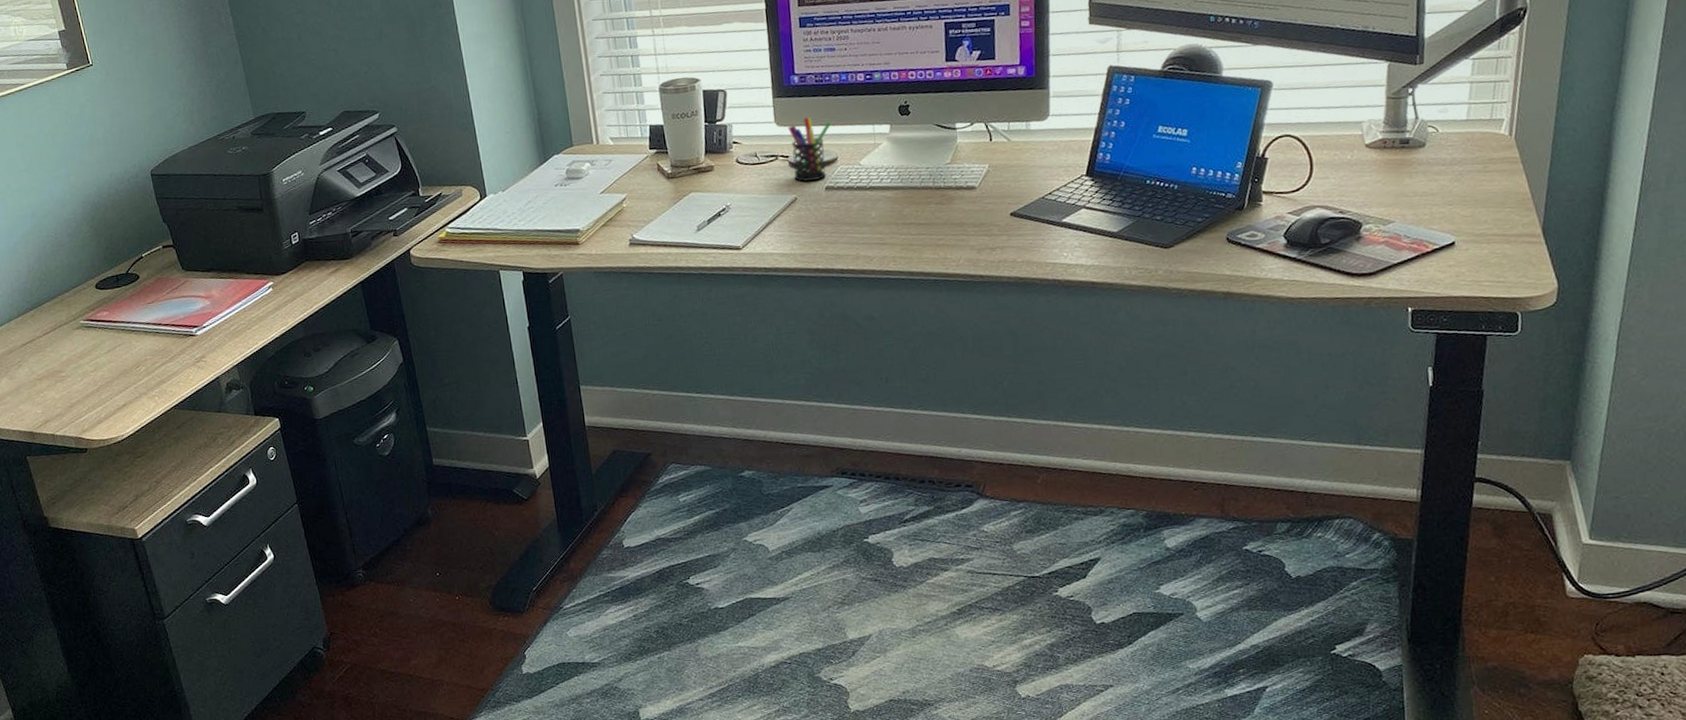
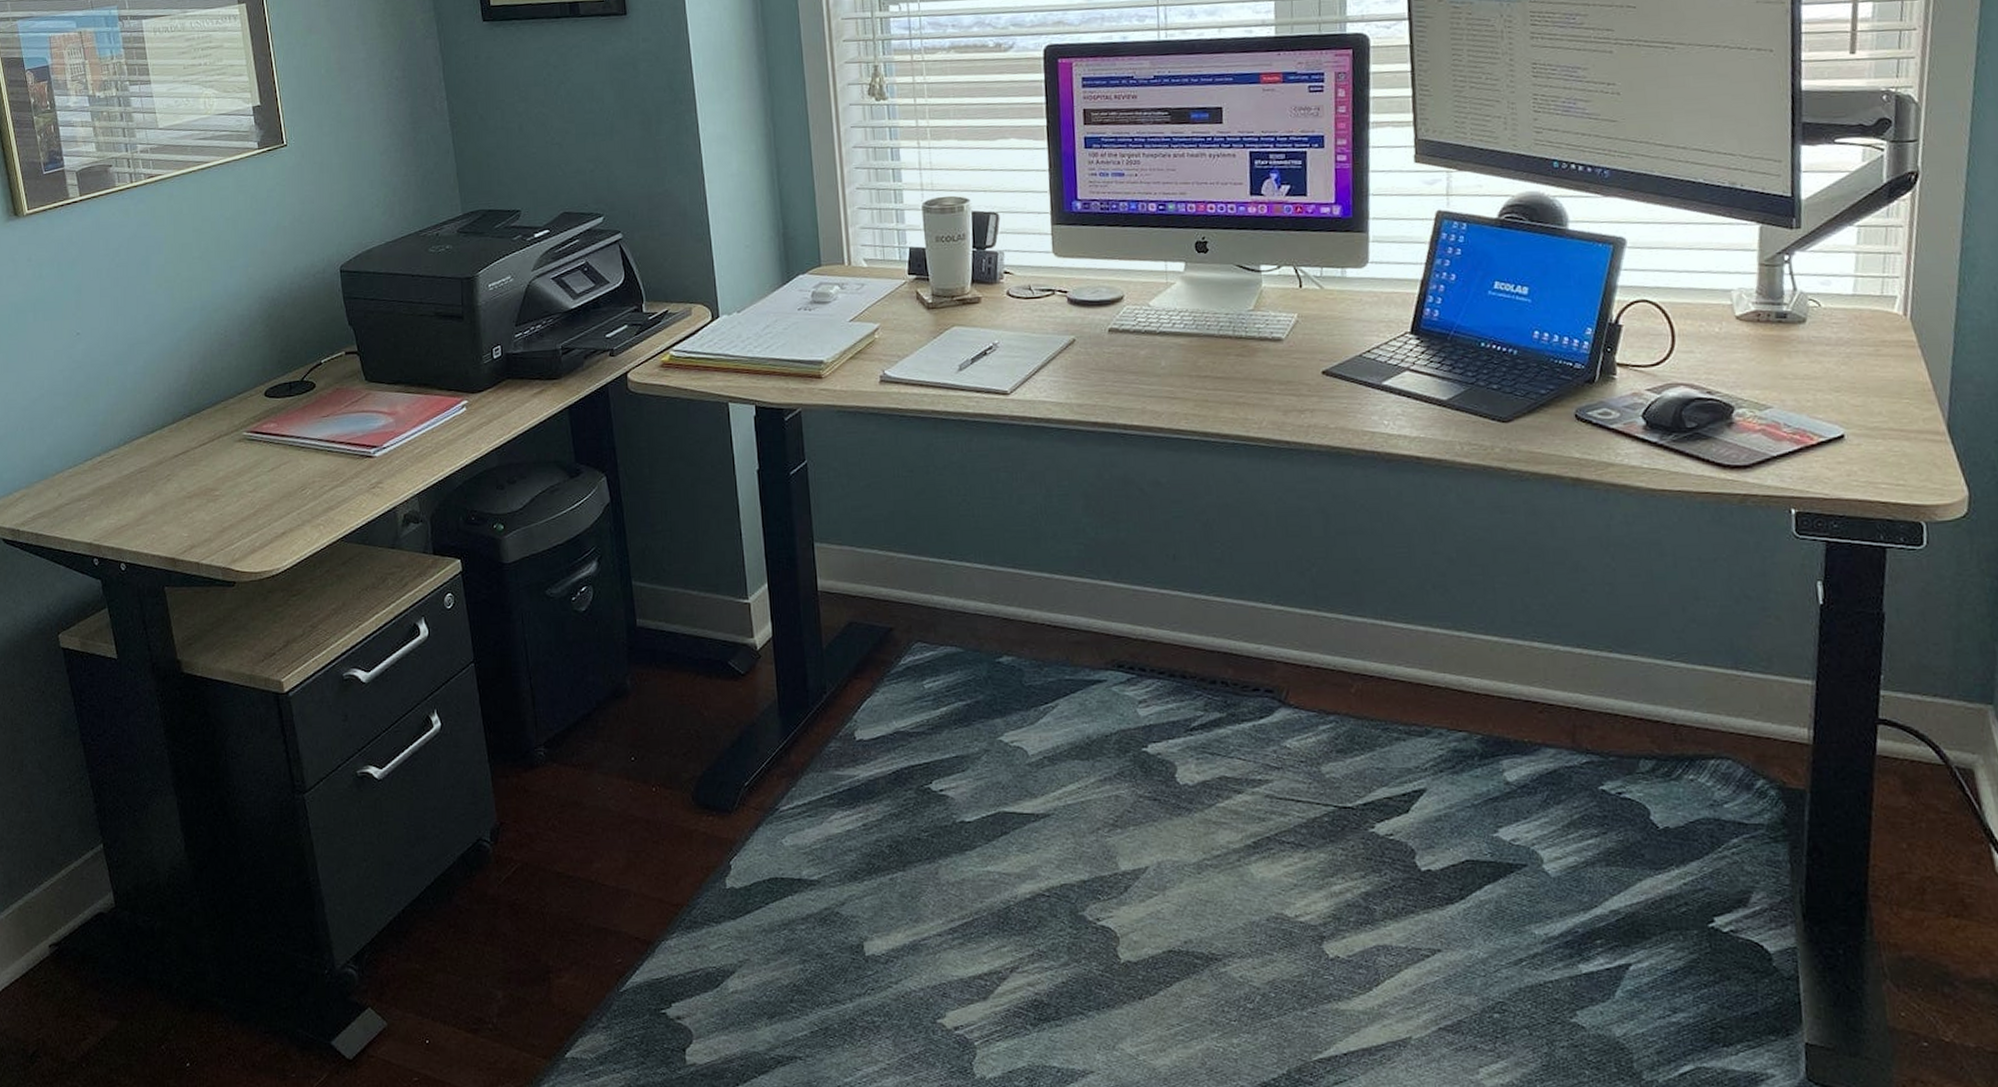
pen holder: present [788,116,831,182] -> none [1067,248,1117,321]

